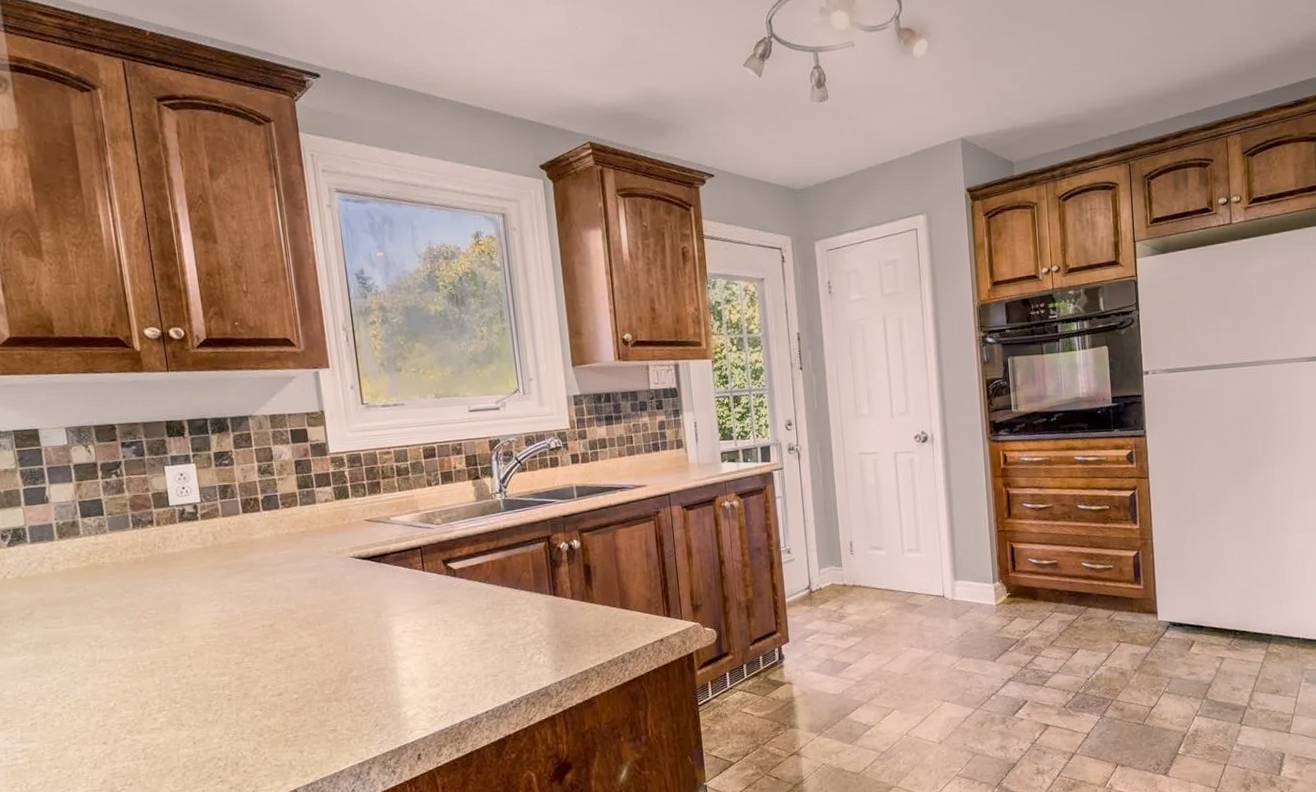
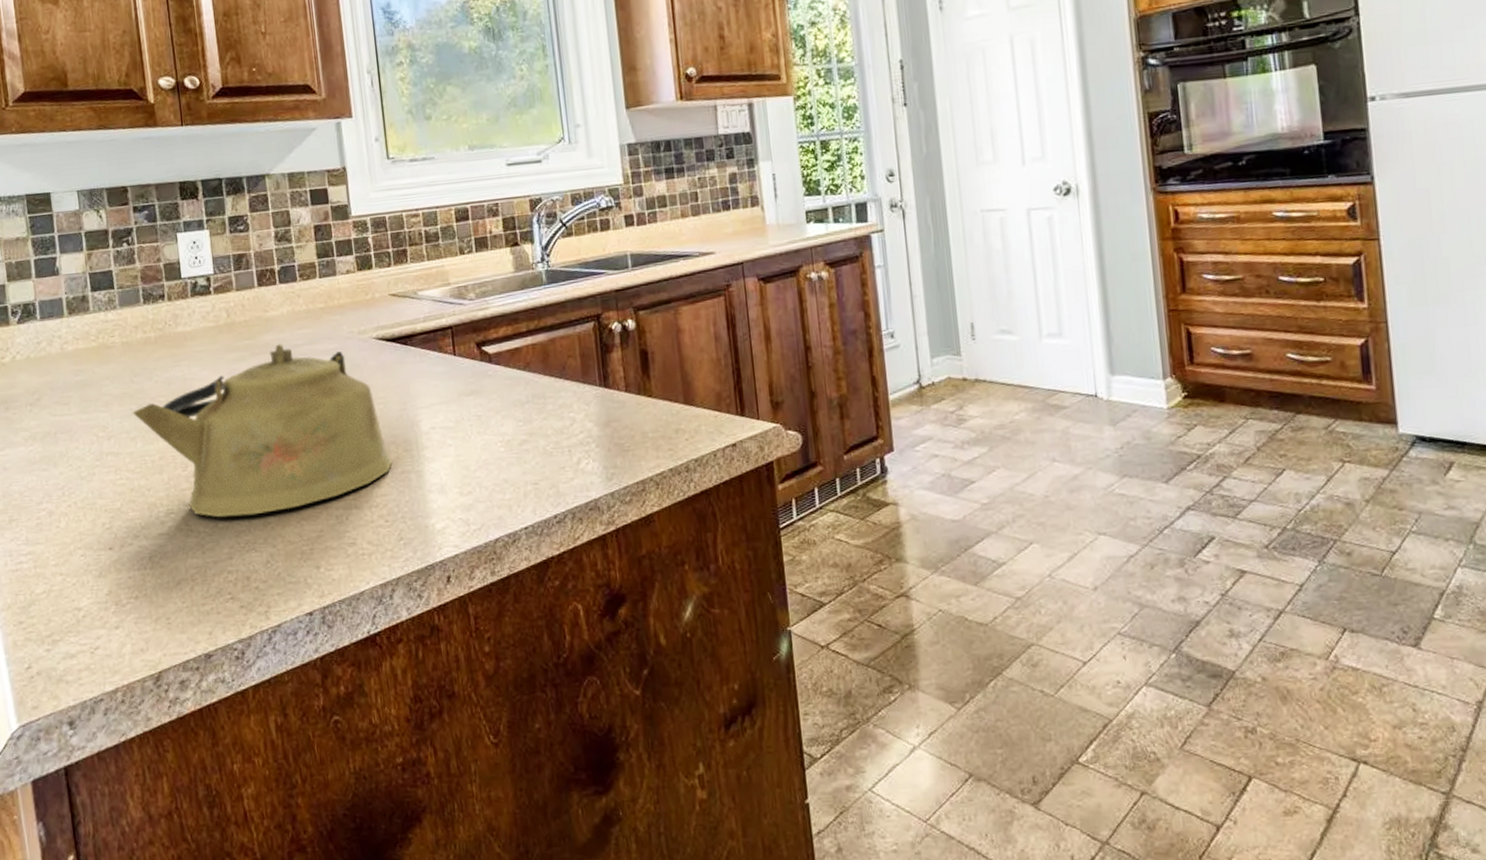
kettle: none [124,562,368,713] -> present [133,344,392,518]

